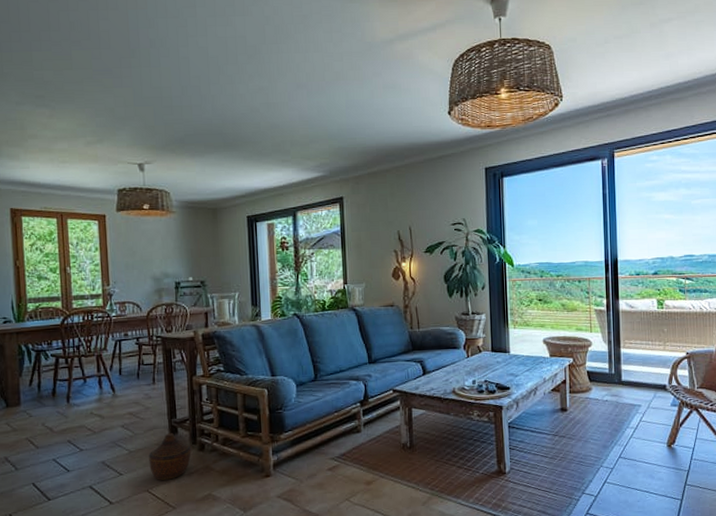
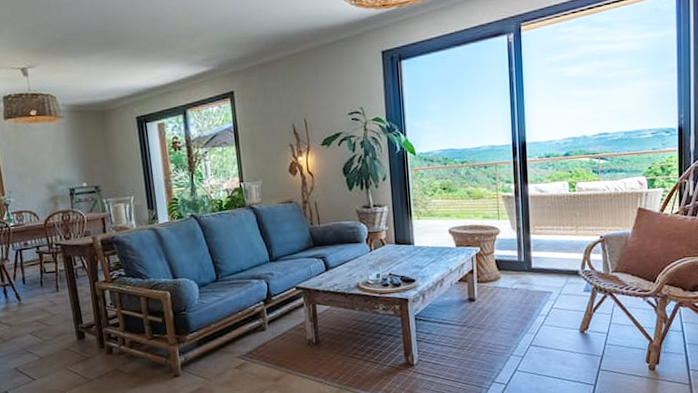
woven basket: present [149,433,192,481] -> none [59,338,100,385]

